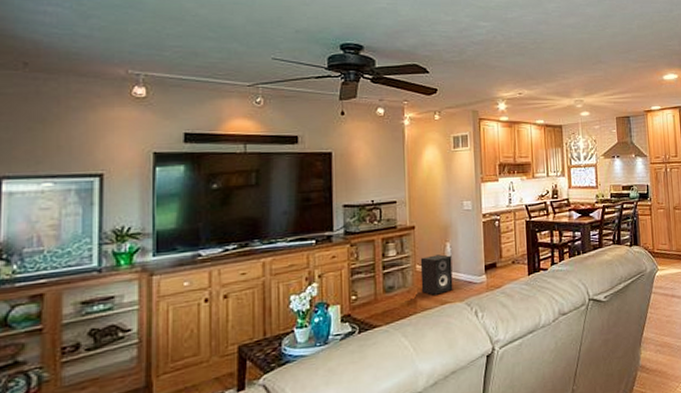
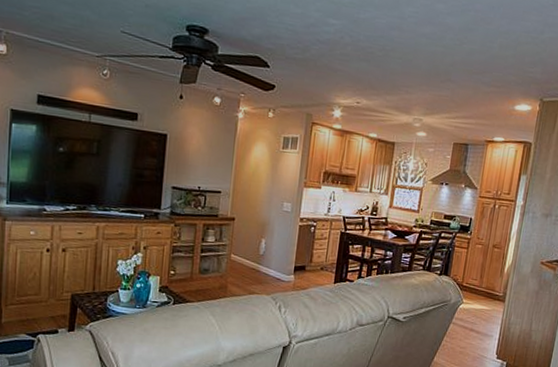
speaker: present [420,254,453,295] -> none [233,248,265,285]

